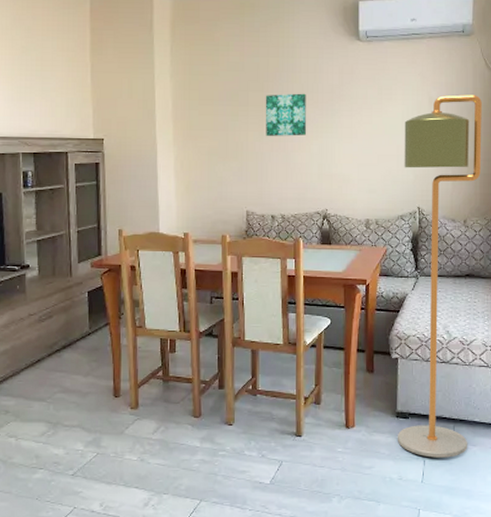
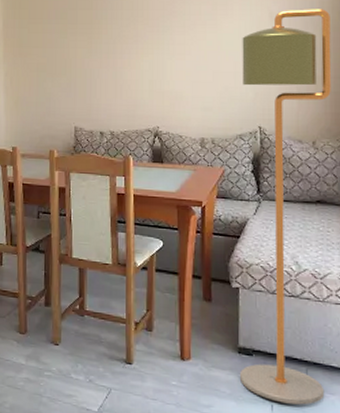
wall art: present [265,93,307,136] -> none [94,10,137,53]

